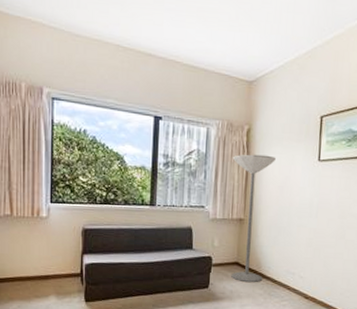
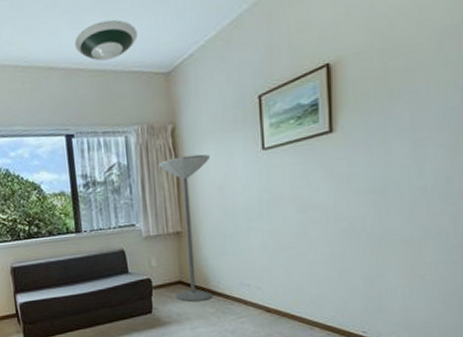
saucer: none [175,25,230,59] -> present [75,19,137,61]

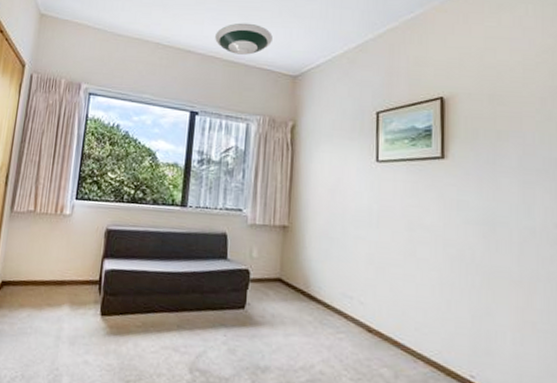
floor lamp: present [158,154,213,302] -> none [273,152,325,305]

